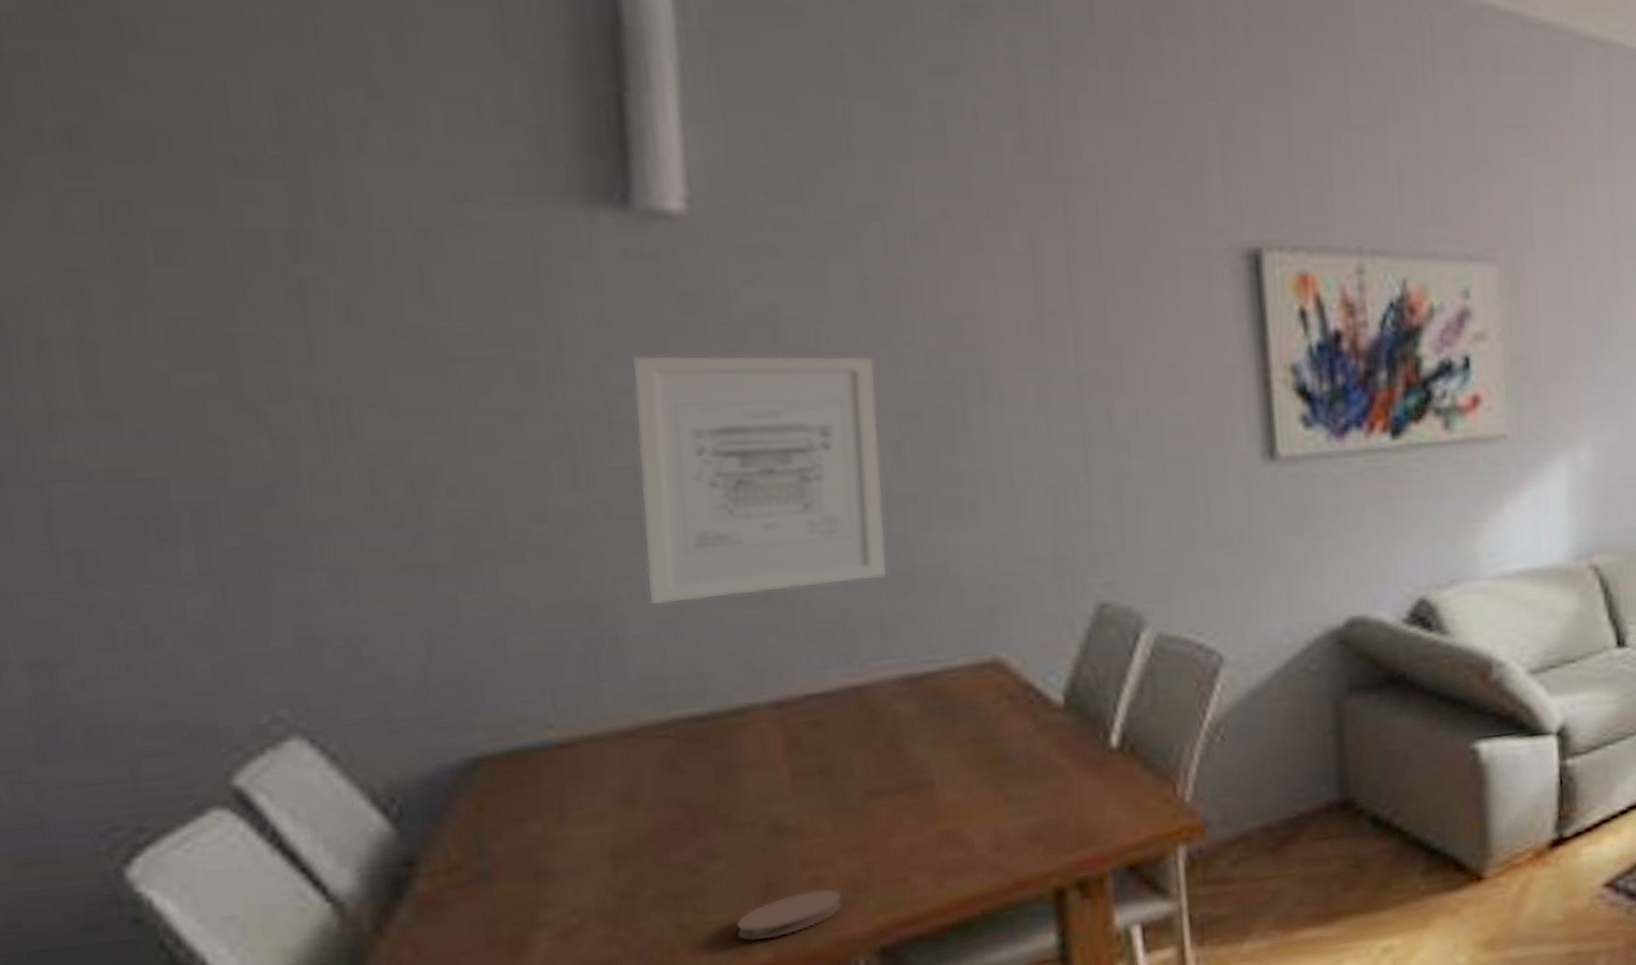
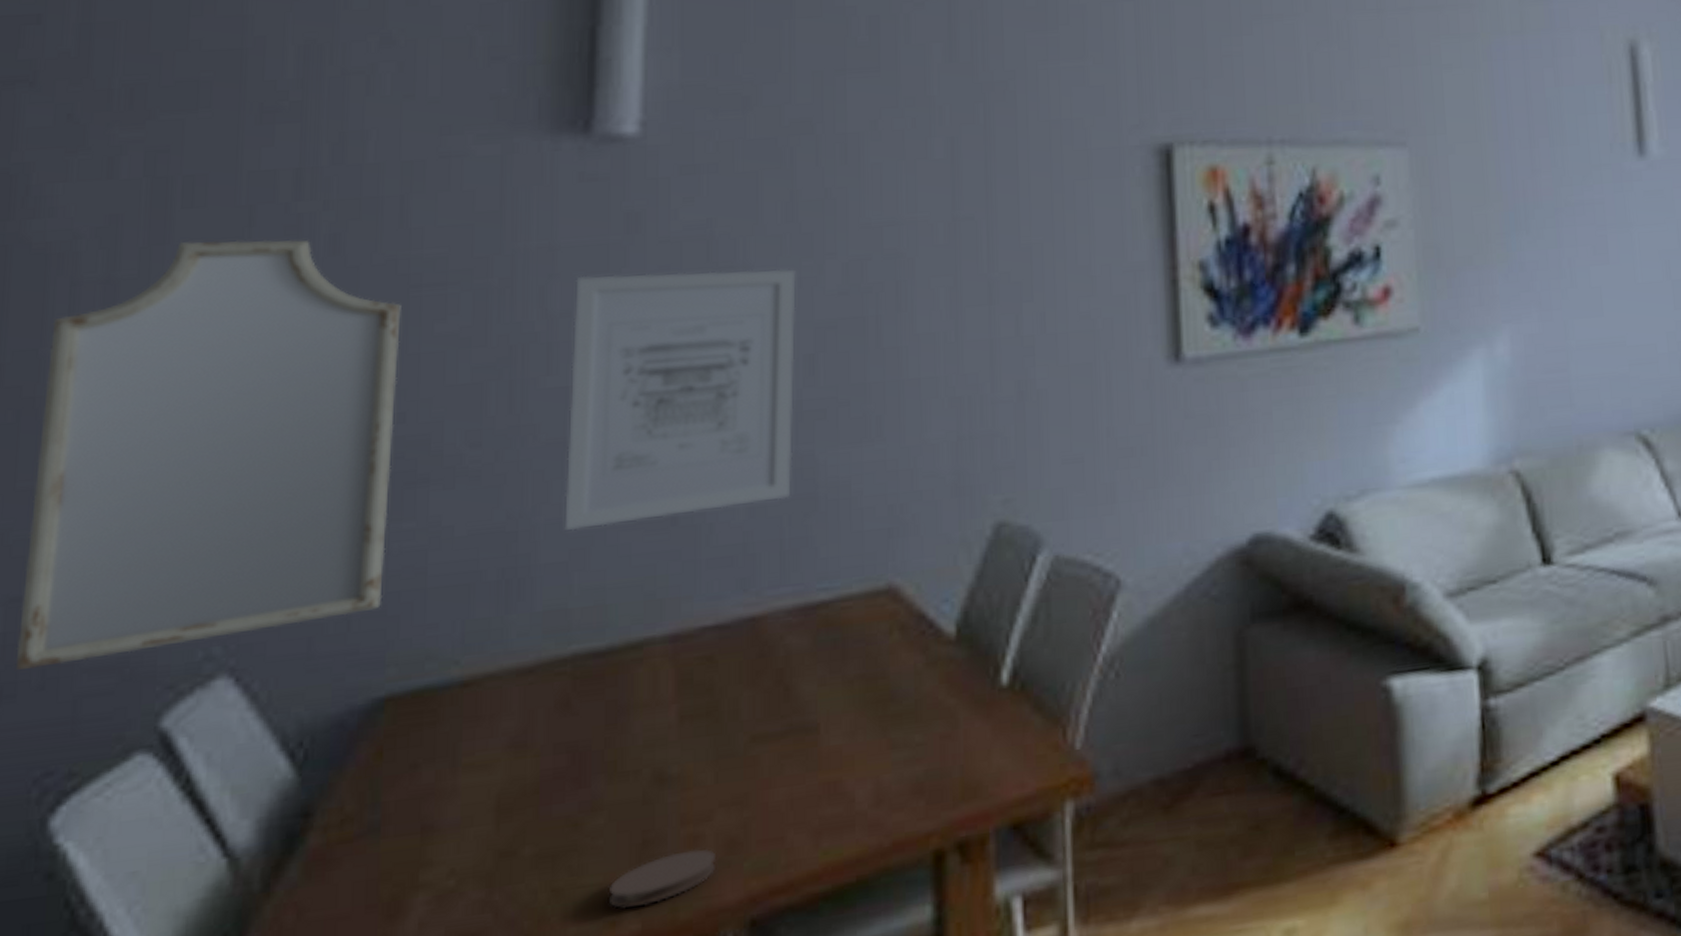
home mirror: none [22,302,461,731] -> present [15,239,401,670]

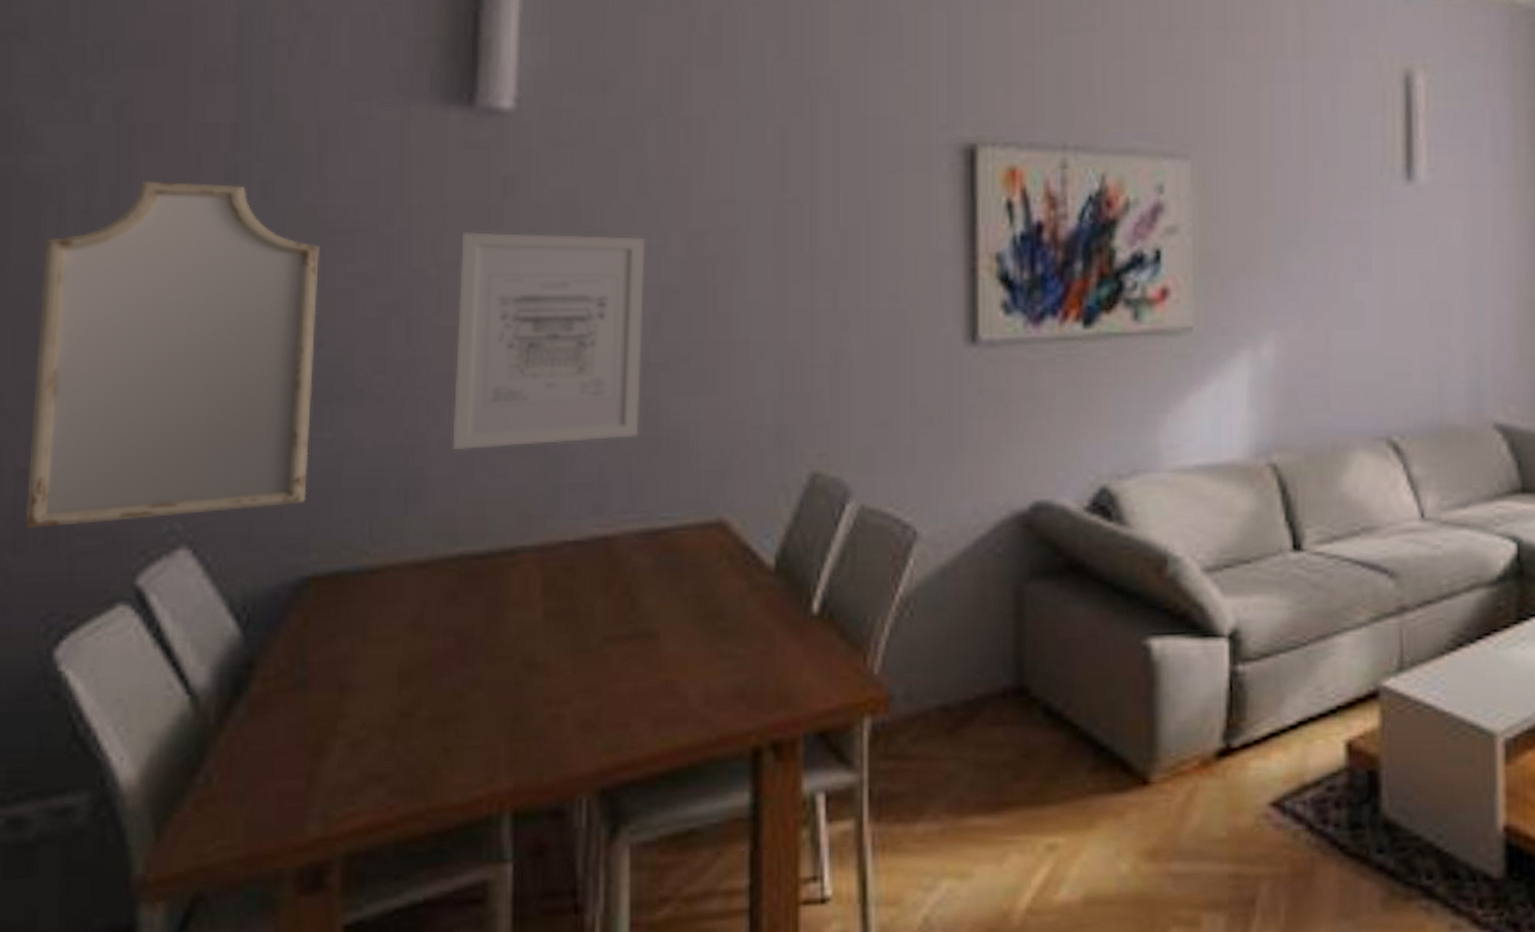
coaster: present [608,848,717,909] -> none [487,726,574,769]

